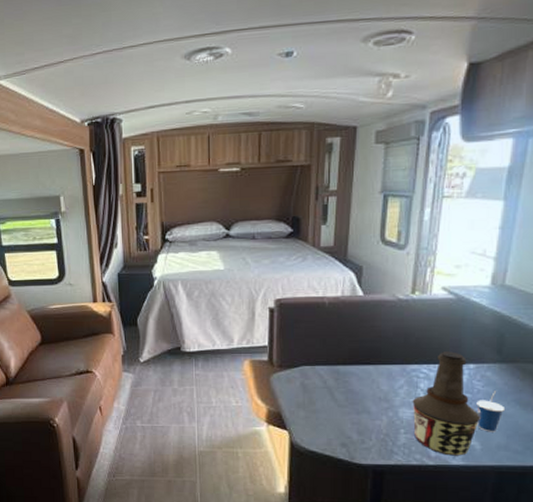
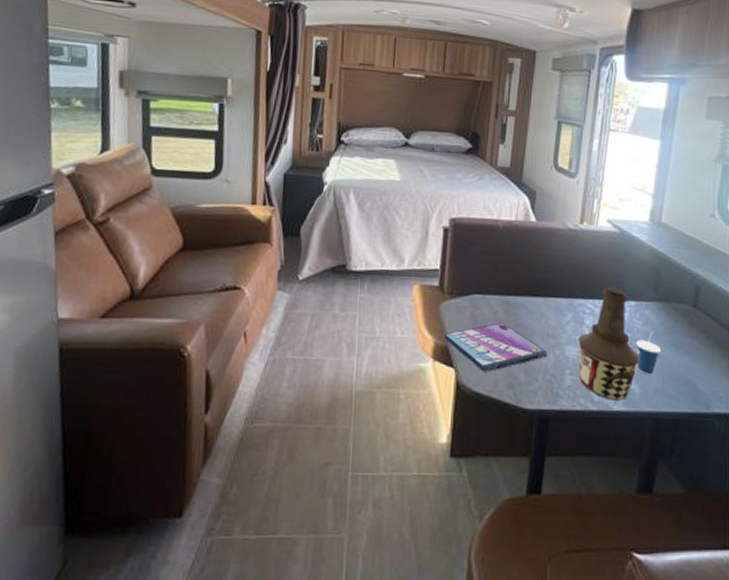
video game case: none [276,390,380,433] -> present [444,323,547,372]

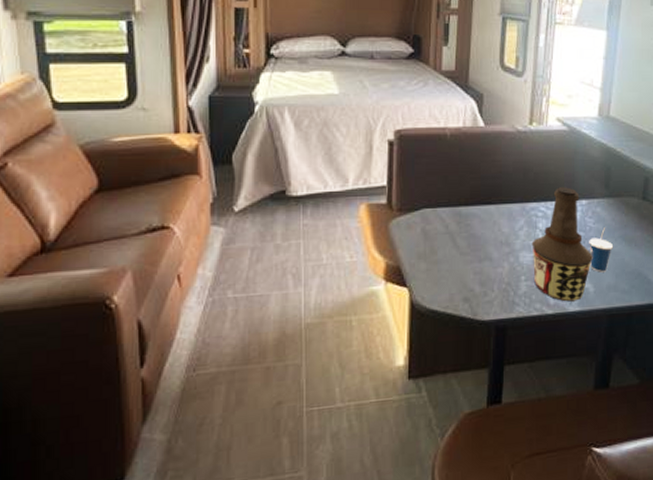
video game case: present [444,323,547,372] -> none [395,235,501,288]

